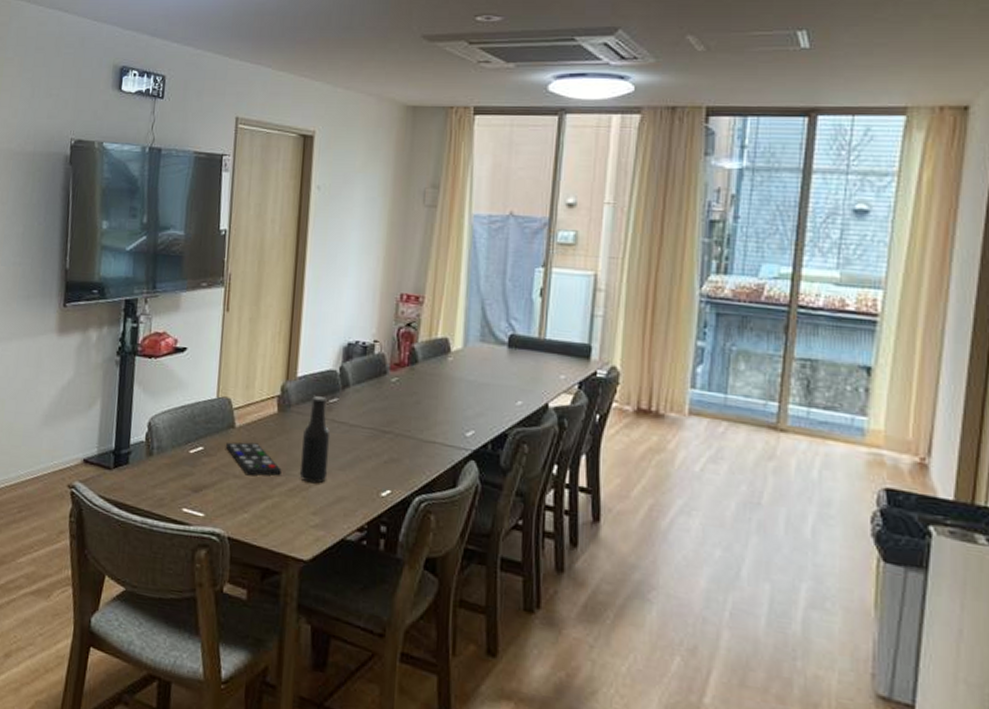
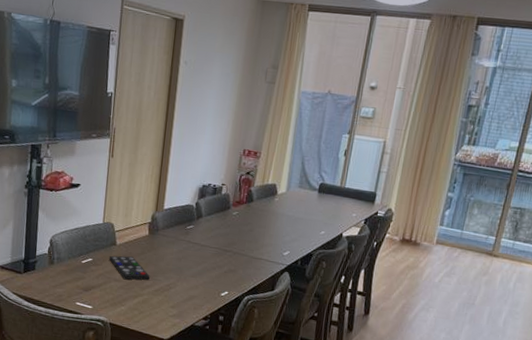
beer bottle: present [299,396,331,484] -> none [163,223,187,286]

